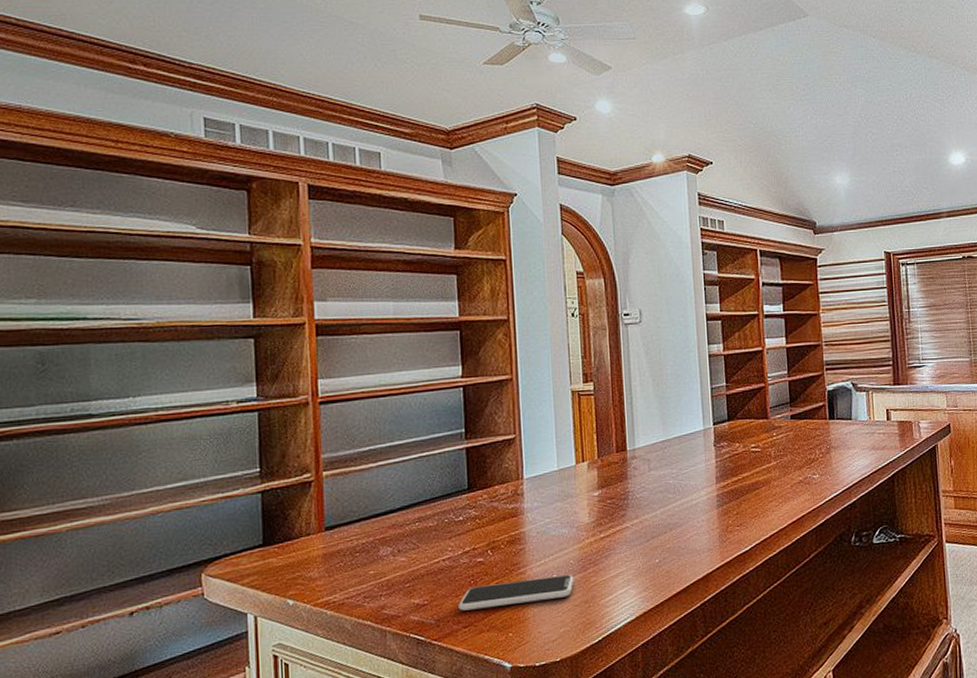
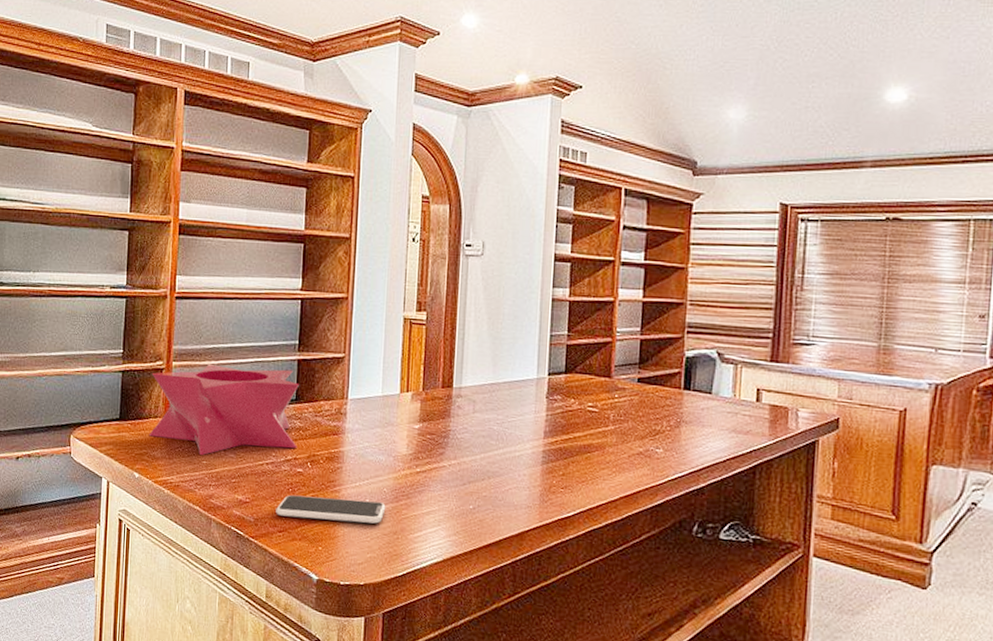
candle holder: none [298,459,475,565] -> present [149,365,299,455]

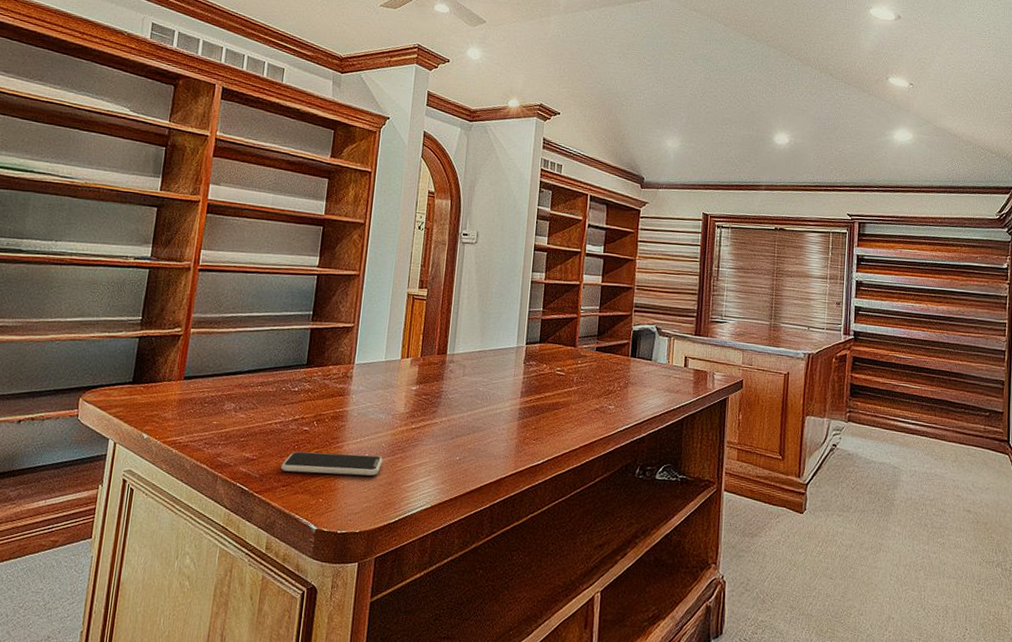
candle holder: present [149,365,299,455] -> none [161,332,311,416]

